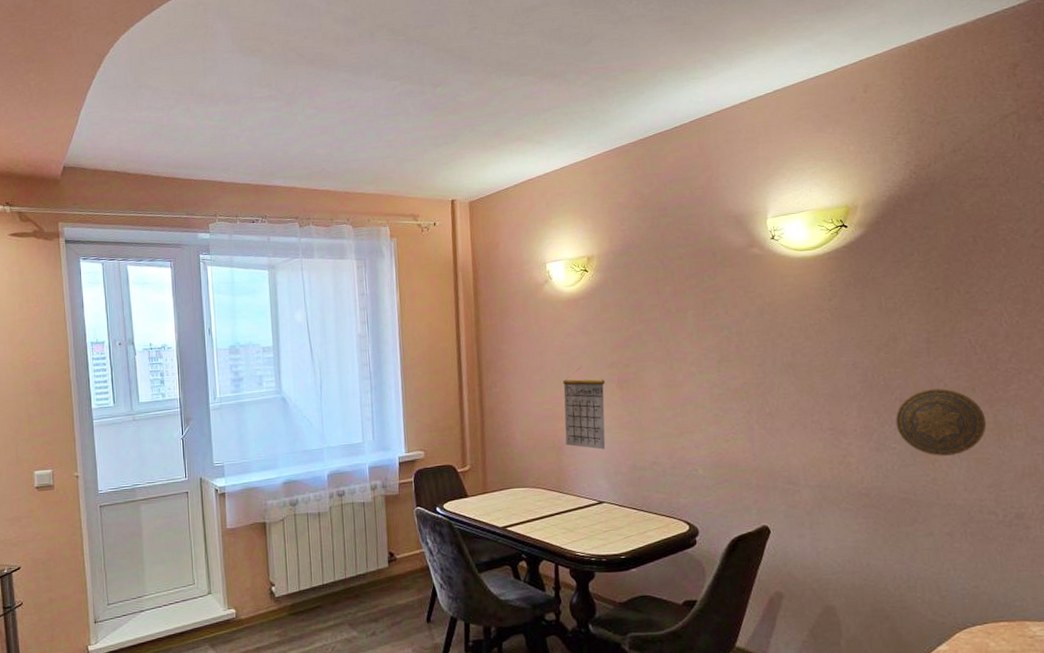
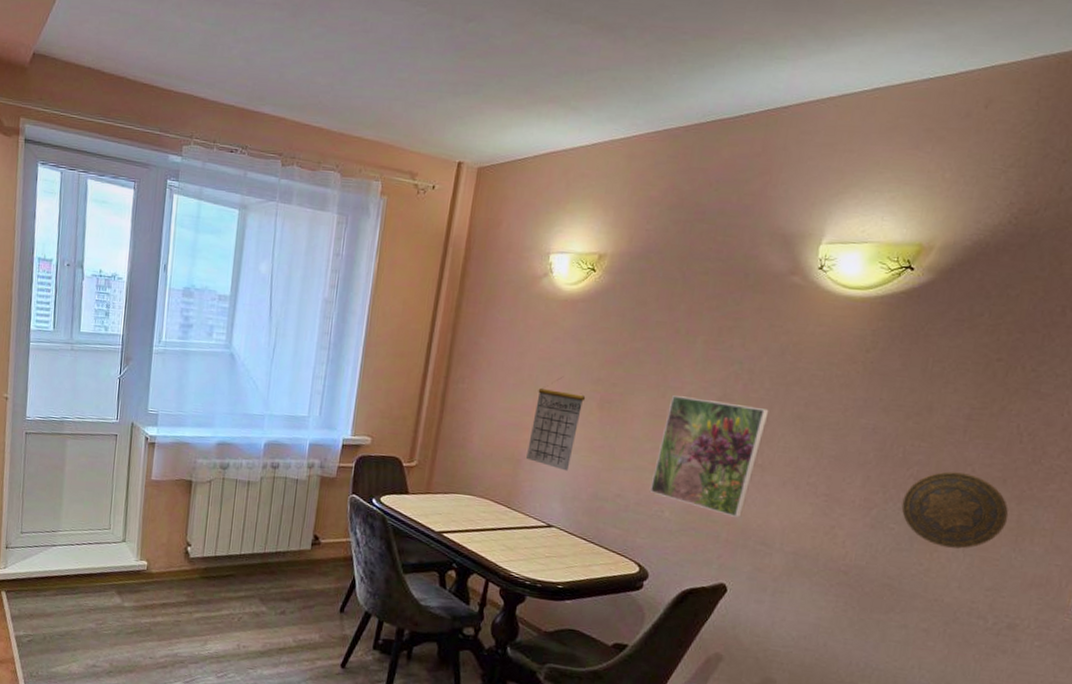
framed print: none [678,363,765,464] -> present [649,395,769,518]

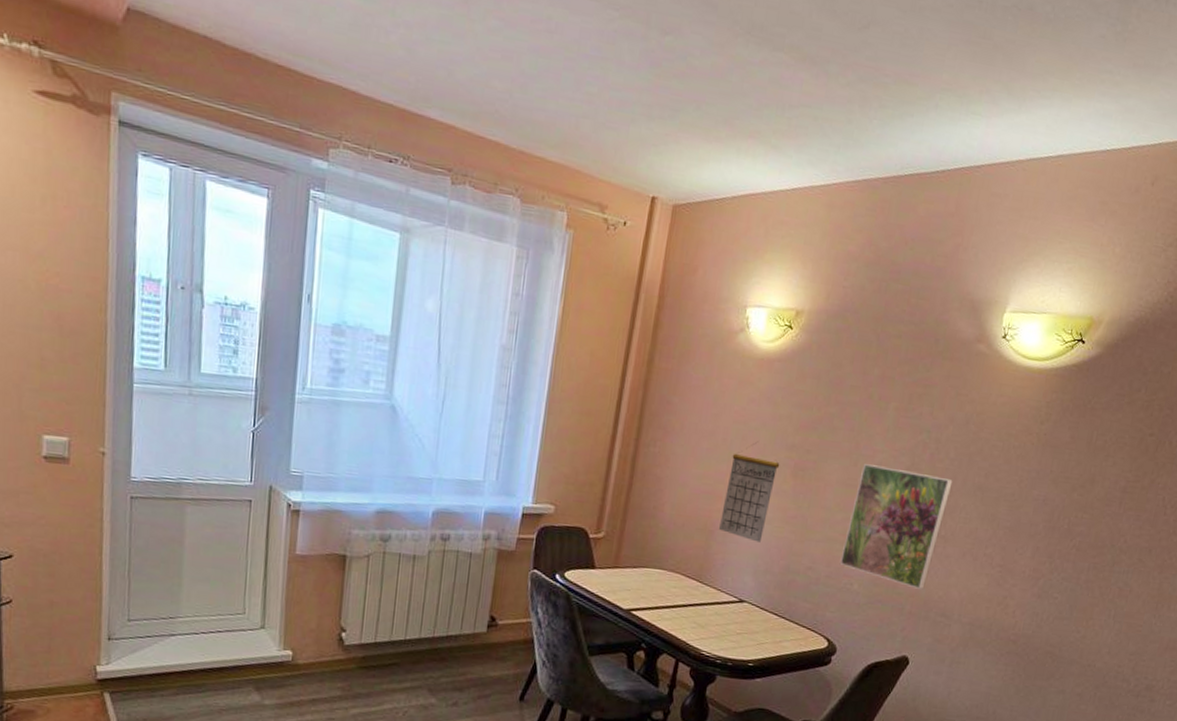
decorative plate: present [901,471,1009,549] -> none [1064,542,1152,616]

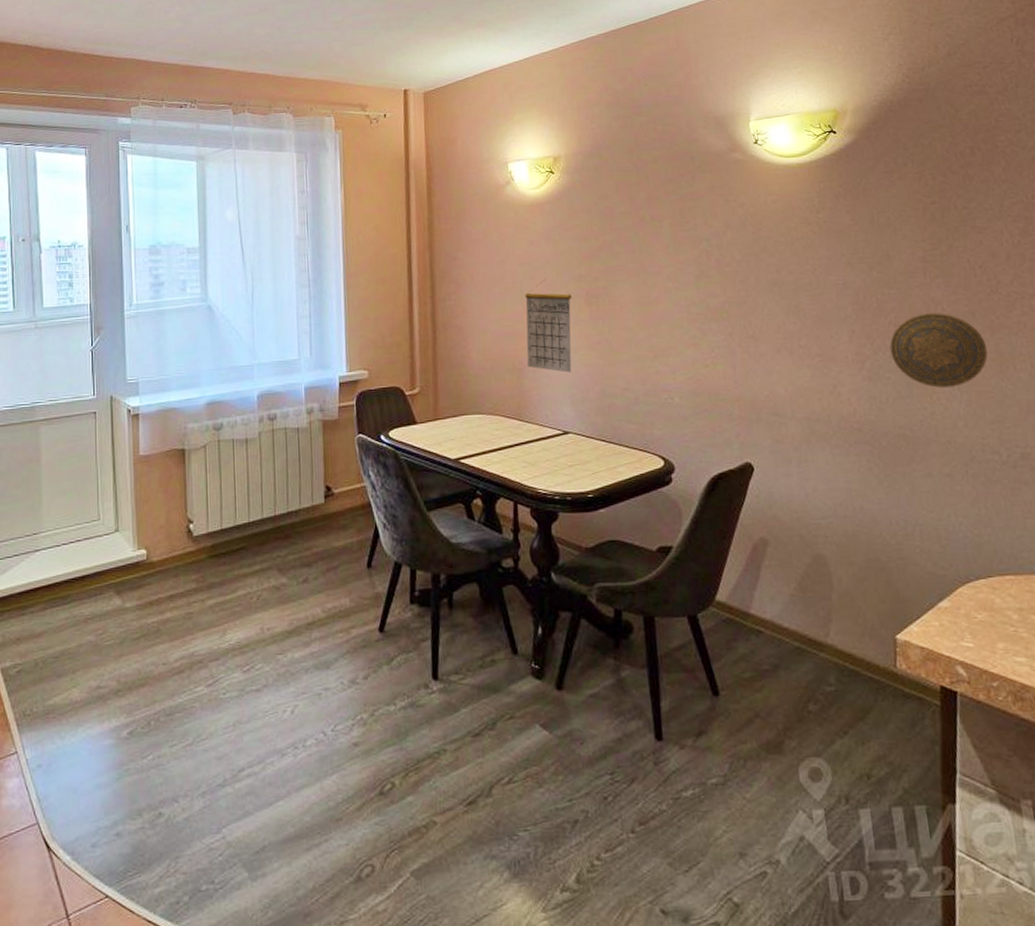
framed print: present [839,464,953,589] -> none [652,280,748,392]
decorative plate: none [1064,542,1152,616] -> present [889,313,988,388]

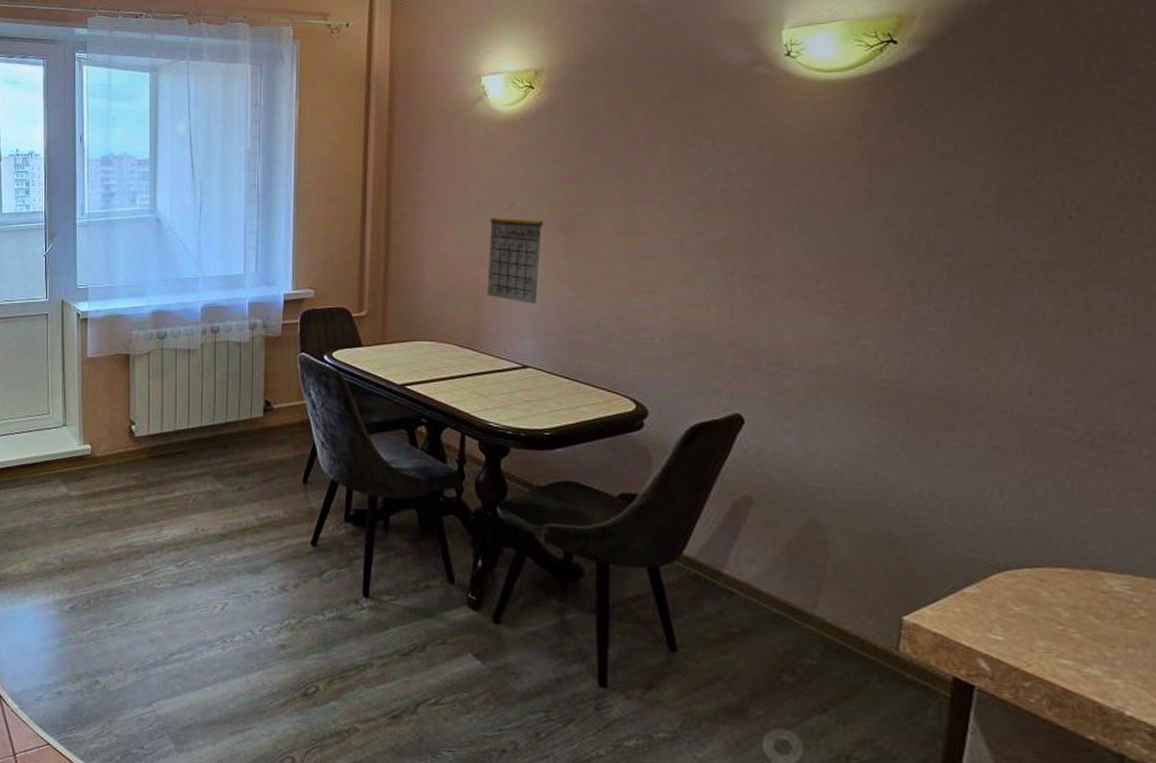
decorative plate: present [889,313,988,388] -> none [937,260,1074,348]

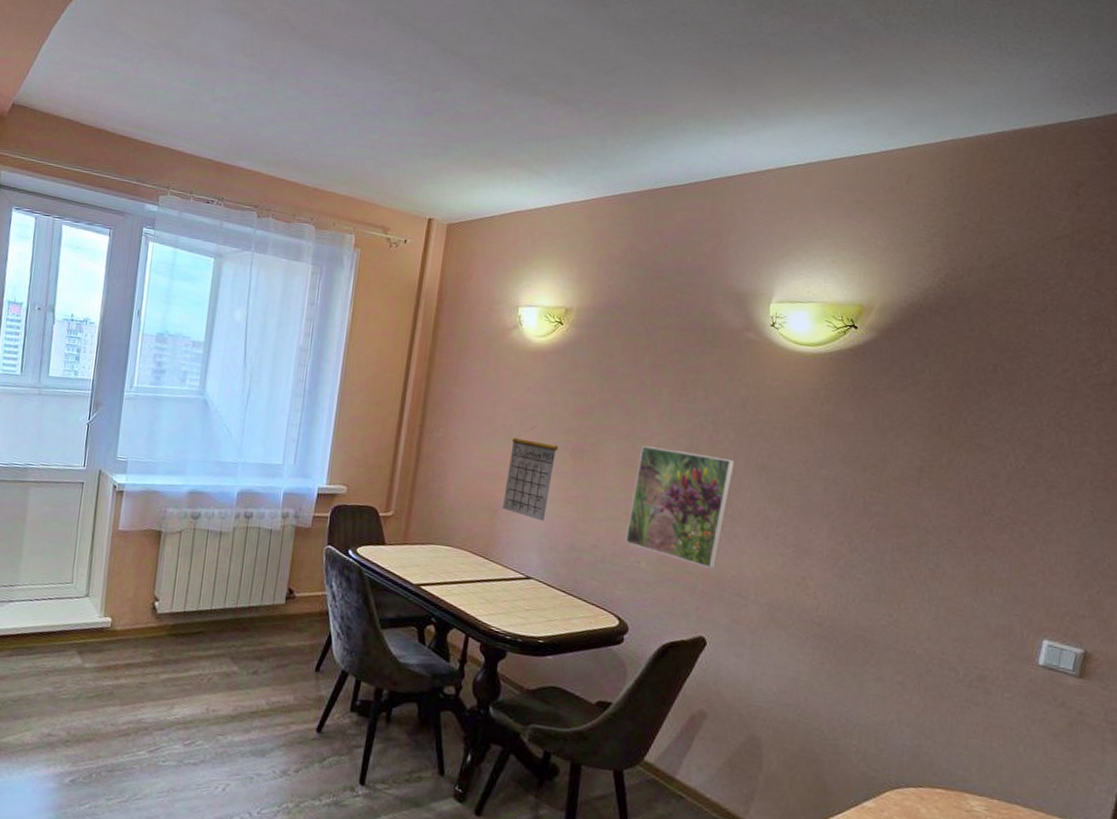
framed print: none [633,209,757,337] -> present [625,446,735,569]

